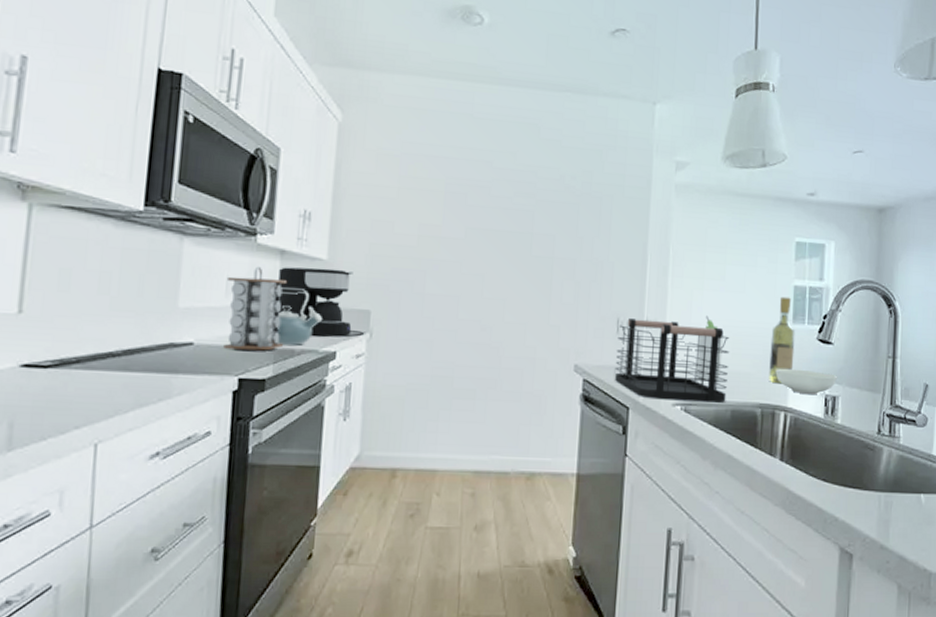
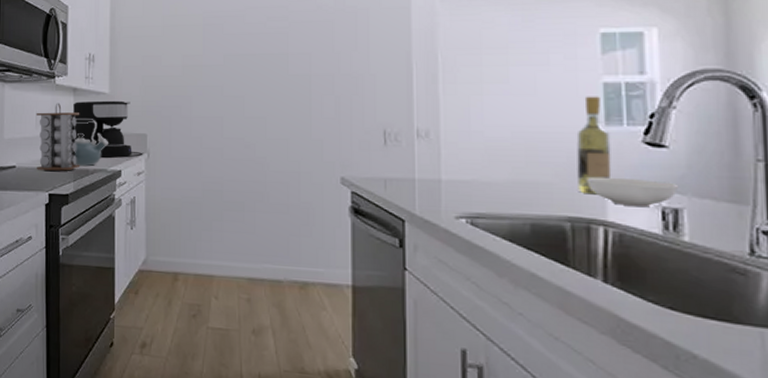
dish rack: present [614,318,730,403] -> none [385,129,523,216]
bottle: present [696,315,723,381] -> none [481,122,514,192]

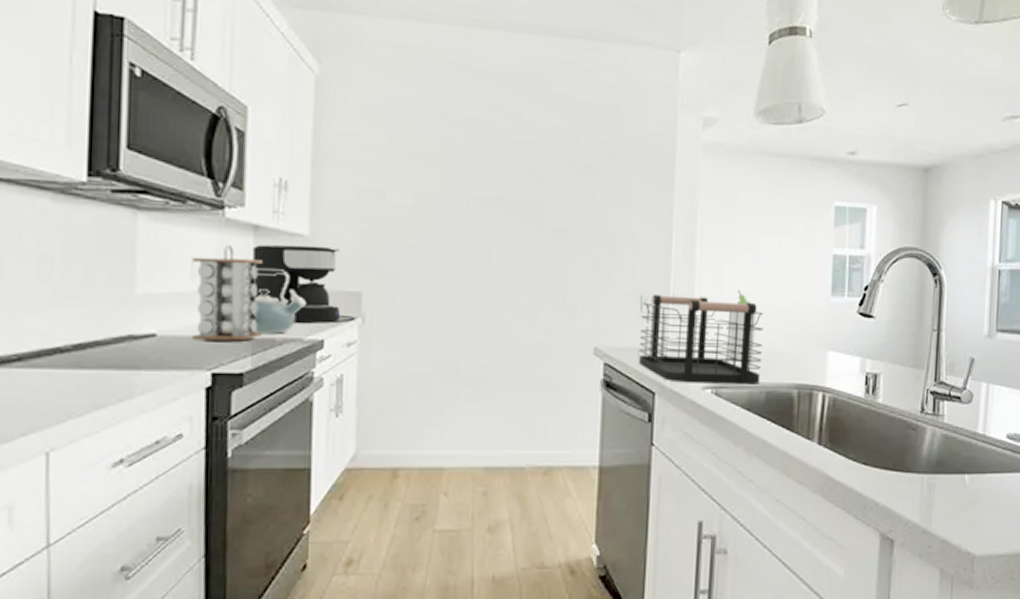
dish rack: none [385,129,523,216] -> present [638,295,764,384]
bottle: none [481,122,514,192] -> present [727,289,757,361]
bottle: present [576,96,612,195] -> none [806,267,835,362]
bowl: present [586,176,679,208] -> none [813,345,880,373]

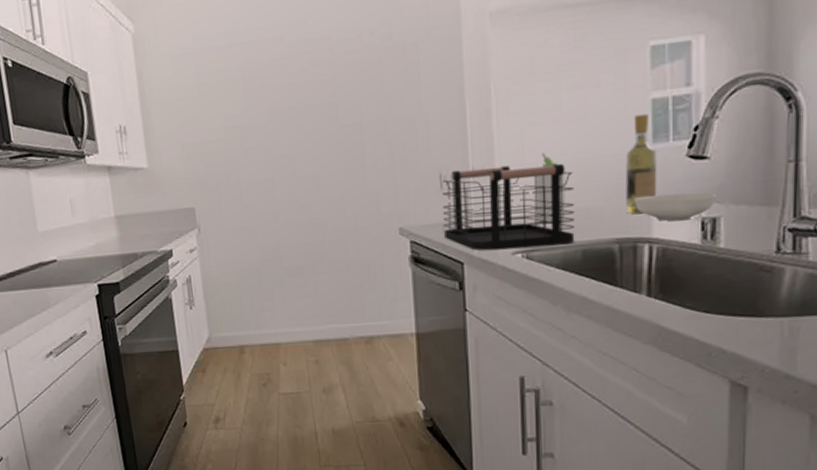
spice rack: present [191,244,264,343] -> none [69,185,128,262]
coffee maker: present [253,244,356,324] -> none [110,174,194,239]
kettle: present [254,267,306,335] -> none [114,197,154,251]
bottle: none [806,267,835,362] -> present [625,113,657,214]
bowl: none [813,345,880,373] -> present [634,192,718,221]

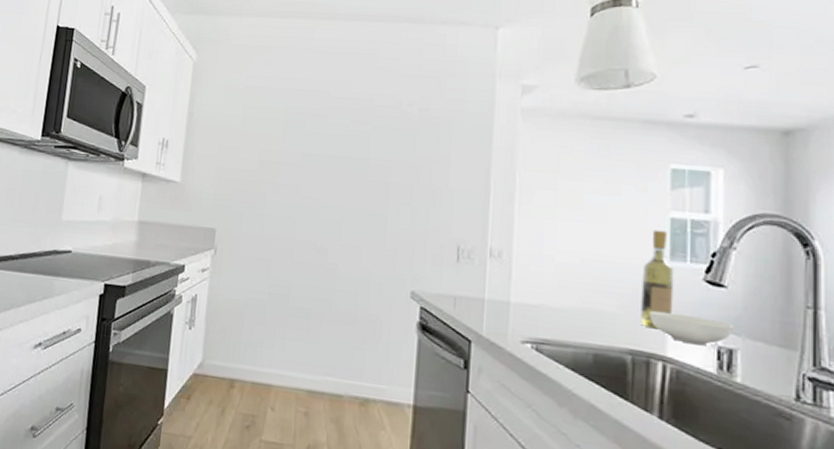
dish rack: present [442,163,575,251] -> none [455,247,591,345]
bottle: present [535,152,566,223] -> none [549,247,582,320]

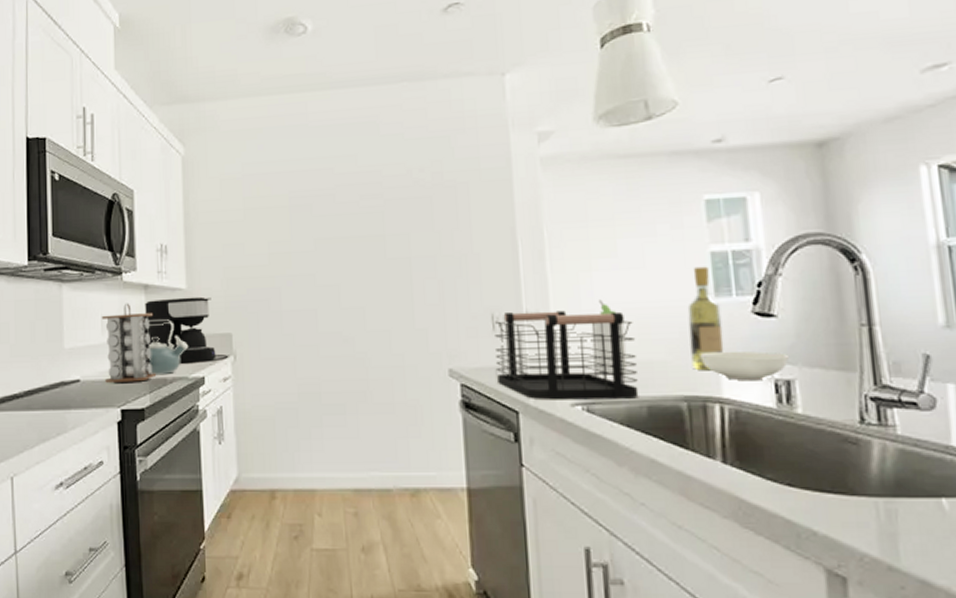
spice rack: none [94,187,147,262] -> present [101,303,157,384]
kettle: none [136,204,174,258] -> present [148,318,188,376]
coffee maker: none [139,188,210,252] -> present [145,296,229,363]
dish rack: none [455,247,591,345] -> present [495,310,639,400]
bottle: none [549,247,582,320] -> present [593,299,628,374]

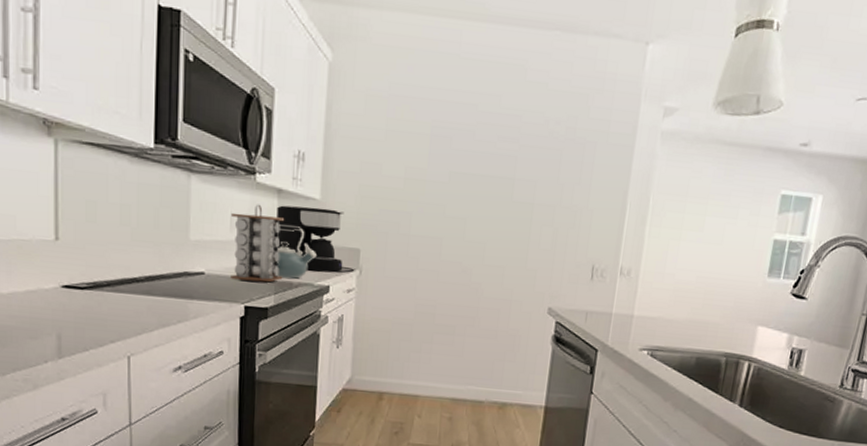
dish rack: present [495,310,639,400] -> none [586,266,702,350]
bottle: present [593,299,628,374] -> none [665,266,696,329]
bottle: present [687,266,724,371] -> none [736,250,770,335]
bowl: present [700,351,790,381] -> none [744,320,807,348]

